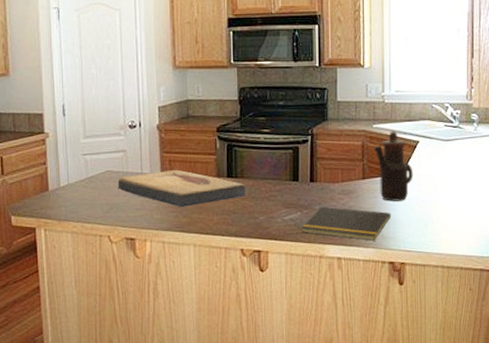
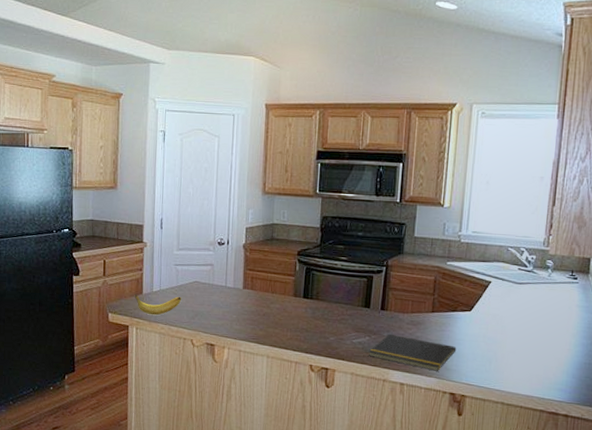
banana: none [39,189,94,214] -> present [134,294,182,316]
fish fossil: present [117,169,246,207] -> none [203,286,320,321]
teapot: present [373,131,414,202] -> none [445,269,483,337]

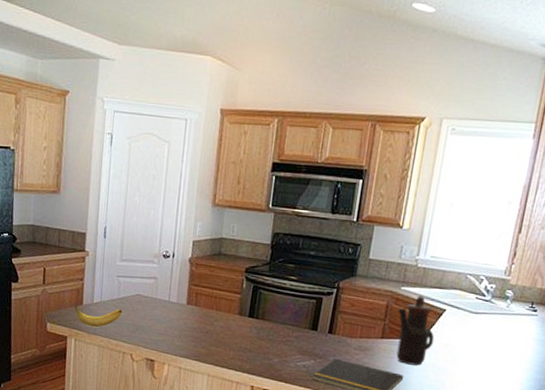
teapot: none [445,269,483,337] -> present [396,295,435,366]

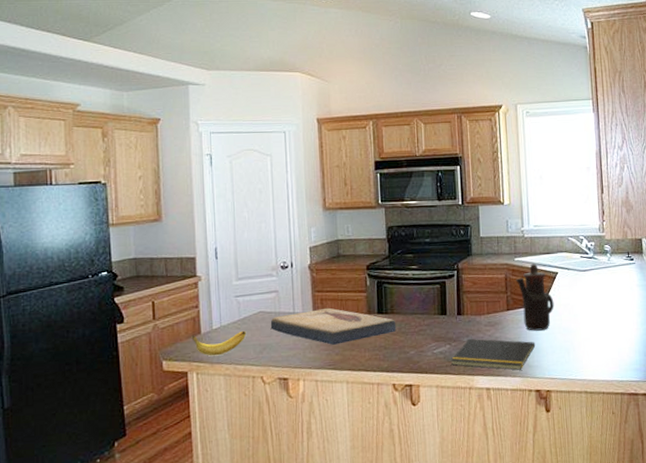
fish fossil: none [145,301,265,339] -> present [270,307,397,345]

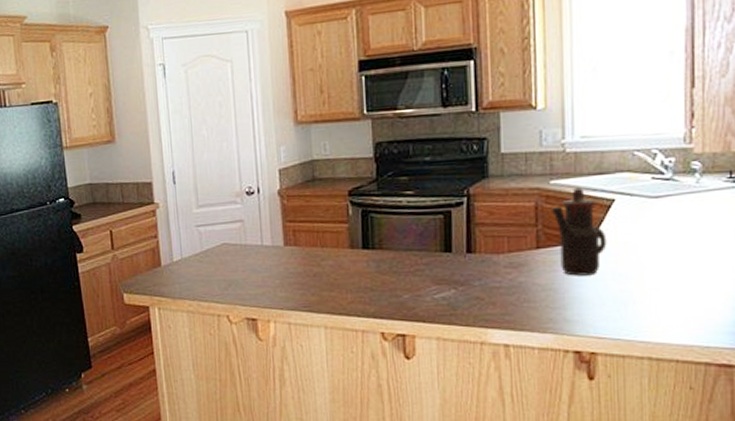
banana: present [191,330,247,356] -> none [151,264,210,291]
fish fossil: present [270,307,397,345] -> none [235,240,386,284]
notepad: present [450,338,536,370] -> none [456,282,577,325]

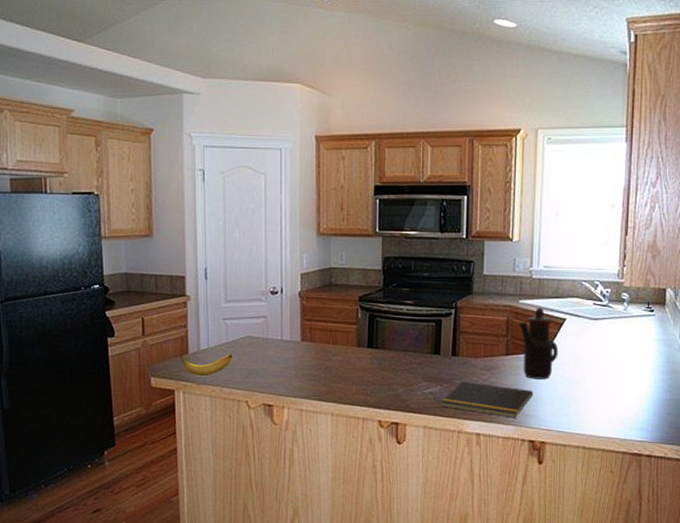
banana: none [151,264,210,291] -> present [179,354,234,377]
notepad: none [456,282,577,325] -> present [440,381,534,418]

